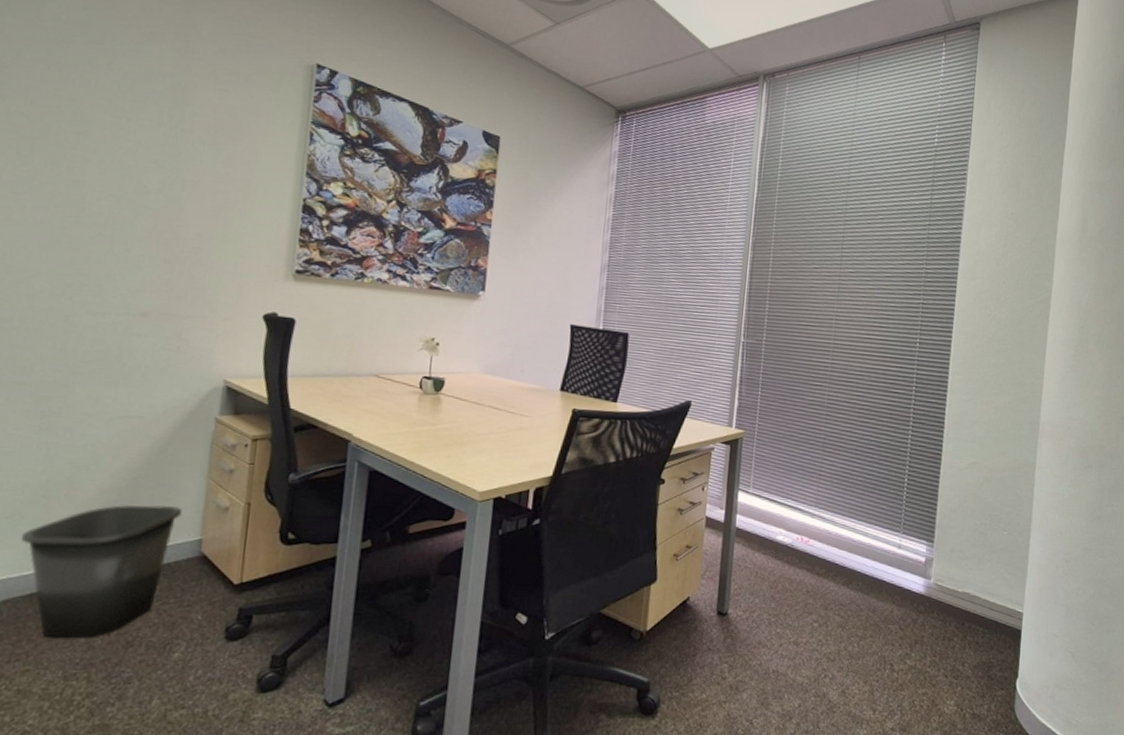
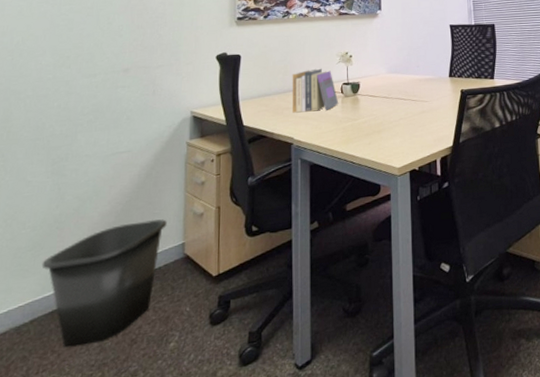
books: none [354,352,416,407] -> present [292,68,339,113]

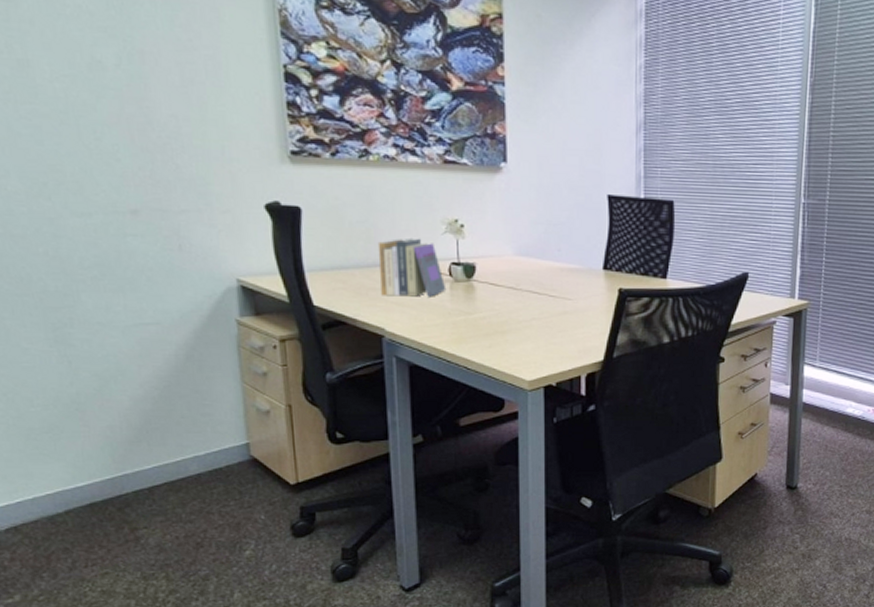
waste bin: present [41,219,167,347] -> none [65,411,223,544]

